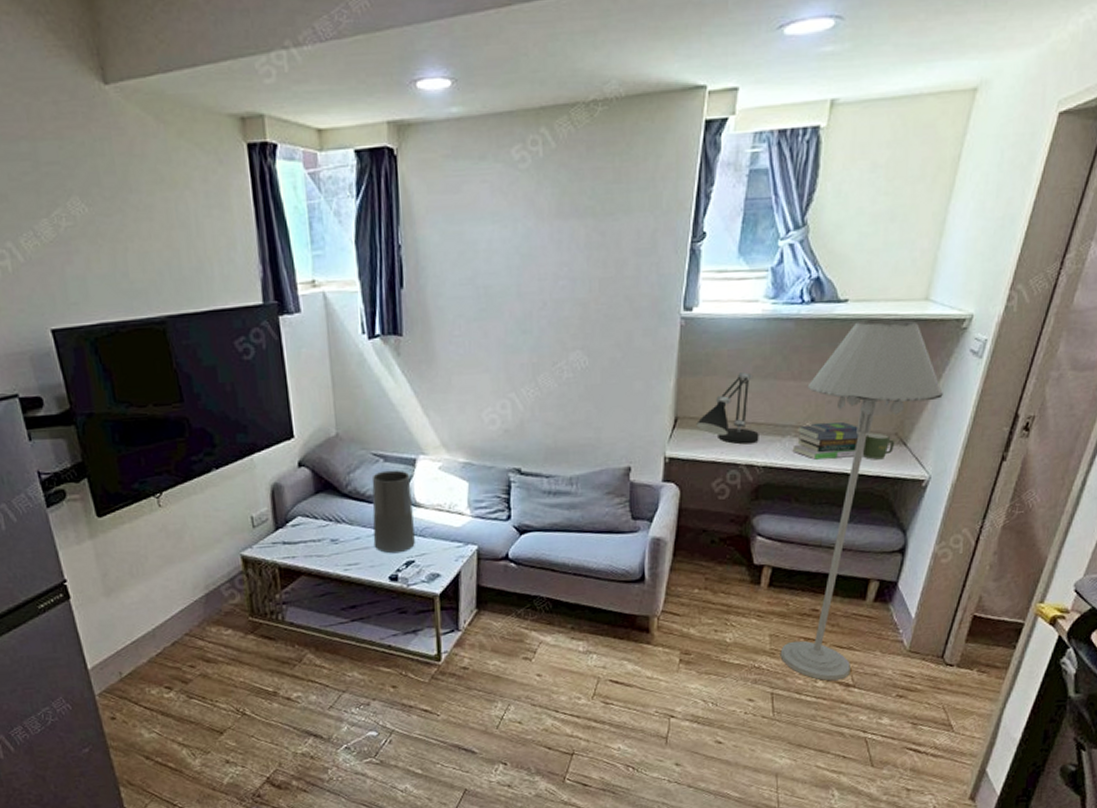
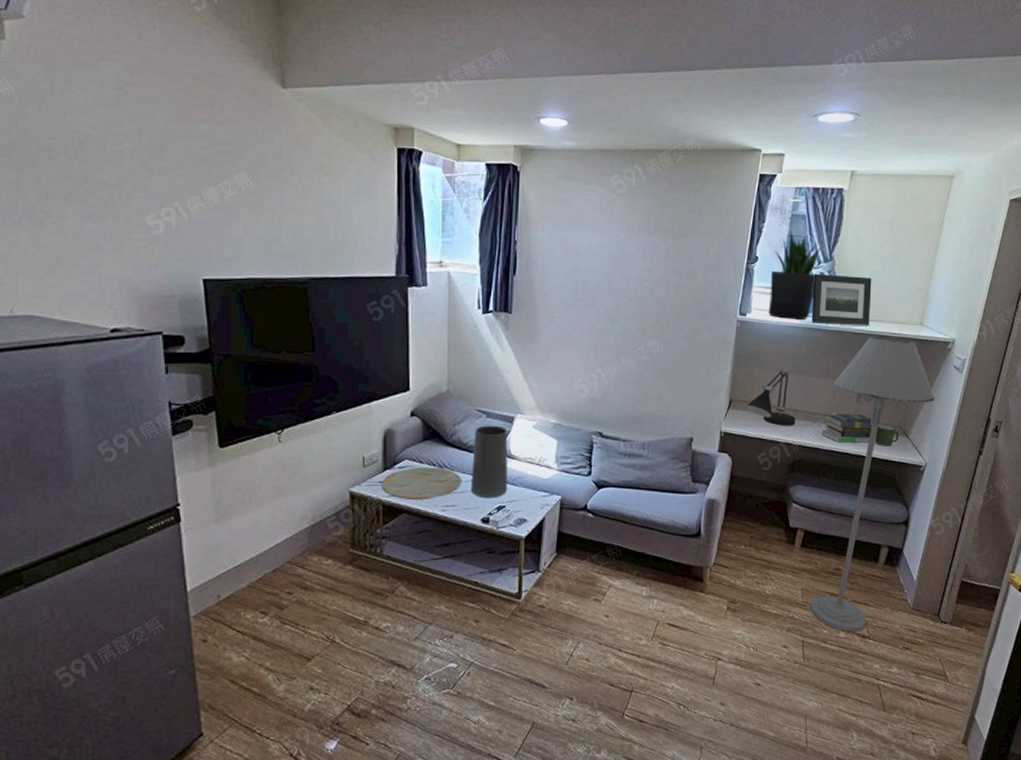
decorative tray: none [275,522,364,560] -> present [381,467,462,499]
planter: none [721,190,792,310] -> present [768,229,823,320]
picture frame: none [778,243,859,312] -> present [811,273,872,327]

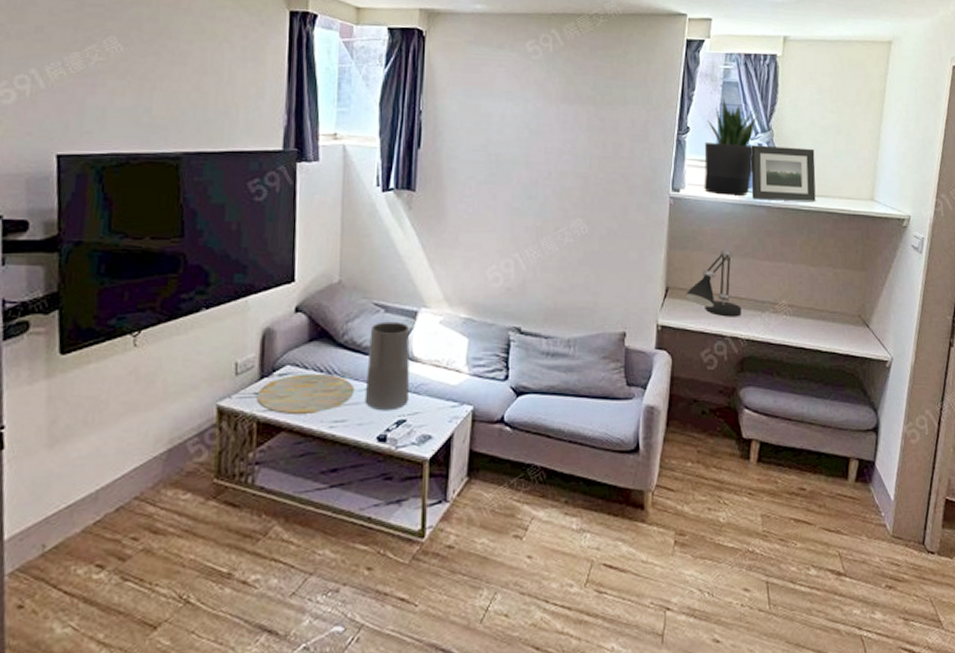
floor lamp: present [810,335,935,632] -> none [772,212,894,569]
books: present [821,413,873,443] -> none [771,301,829,336]
mug: present [874,425,899,447] -> none [832,313,859,339]

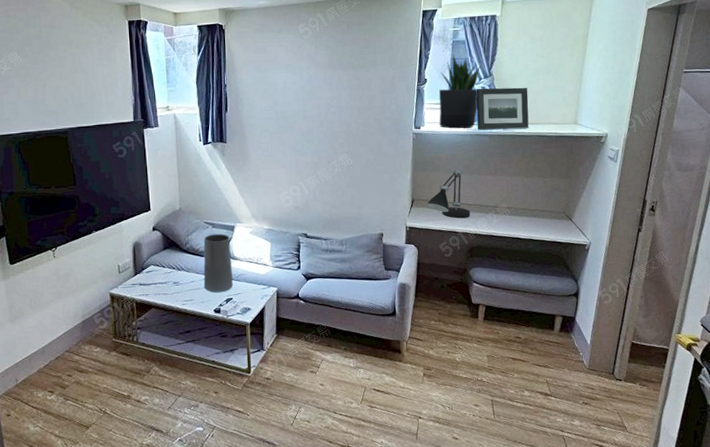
decorative tray: present [256,373,355,414] -> none [134,270,197,297]

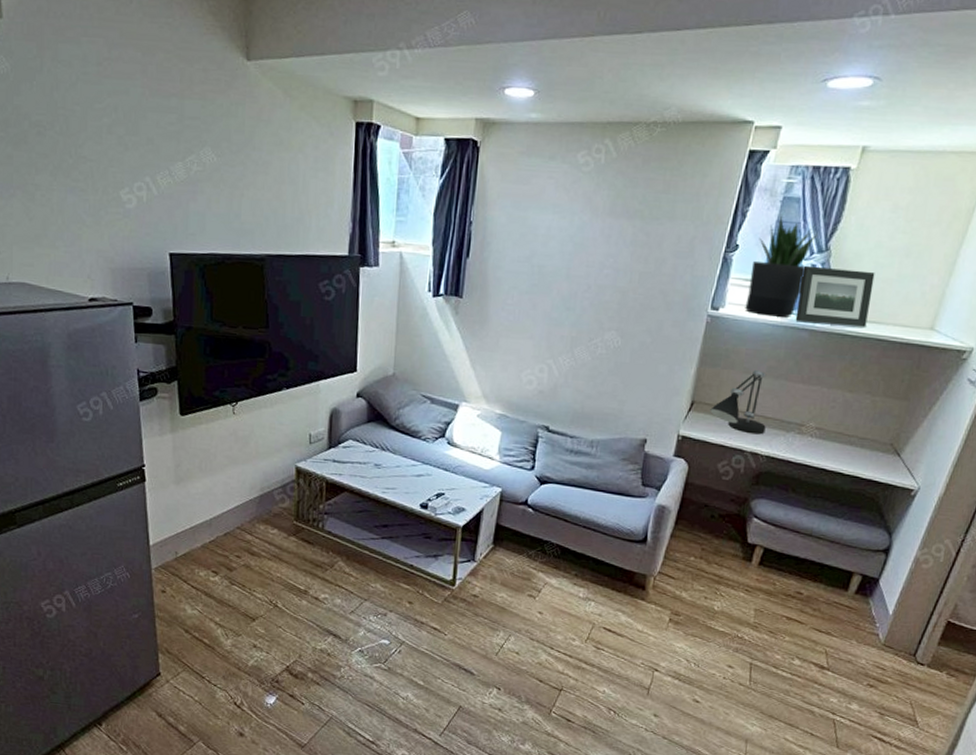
vase: present [203,233,233,293] -> none [411,411,452,485]

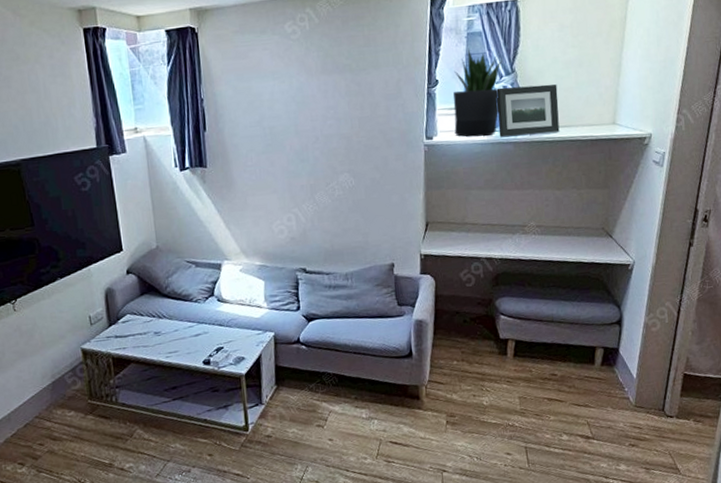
desk lamp: present [710,370,767,434] -> none [443,185,494,242]

